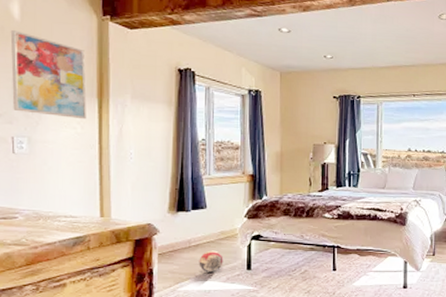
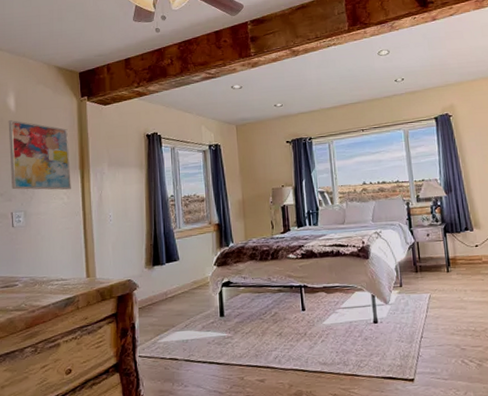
ball: present [199,250,224,273] -> none [175,300,198,323]

